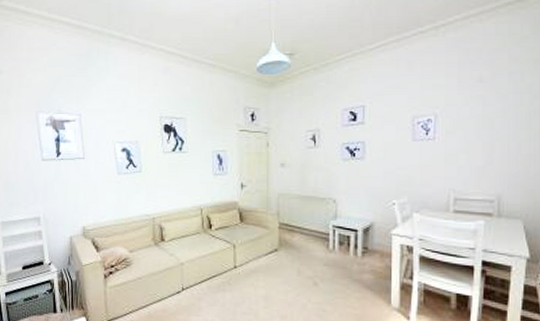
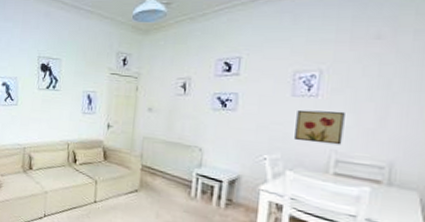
wall art: none [418,152,459,184] -> present [295,109,345,145]

